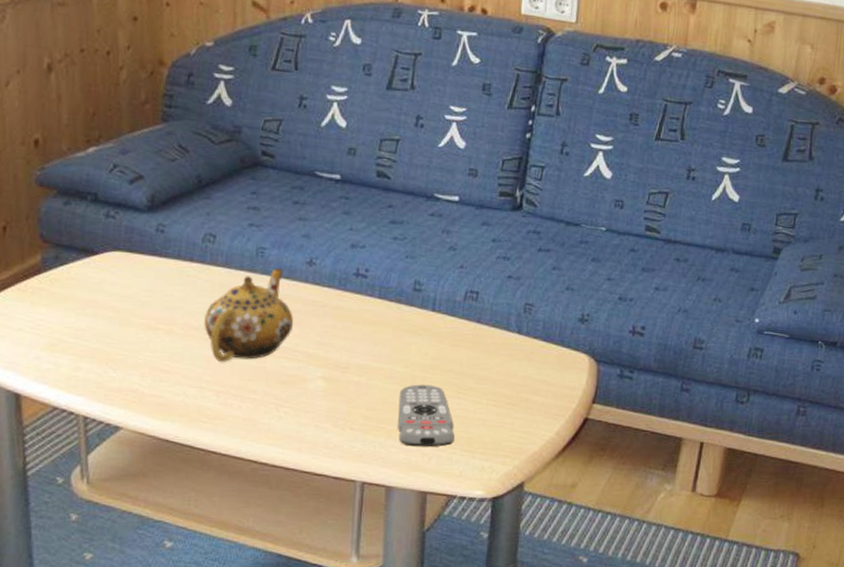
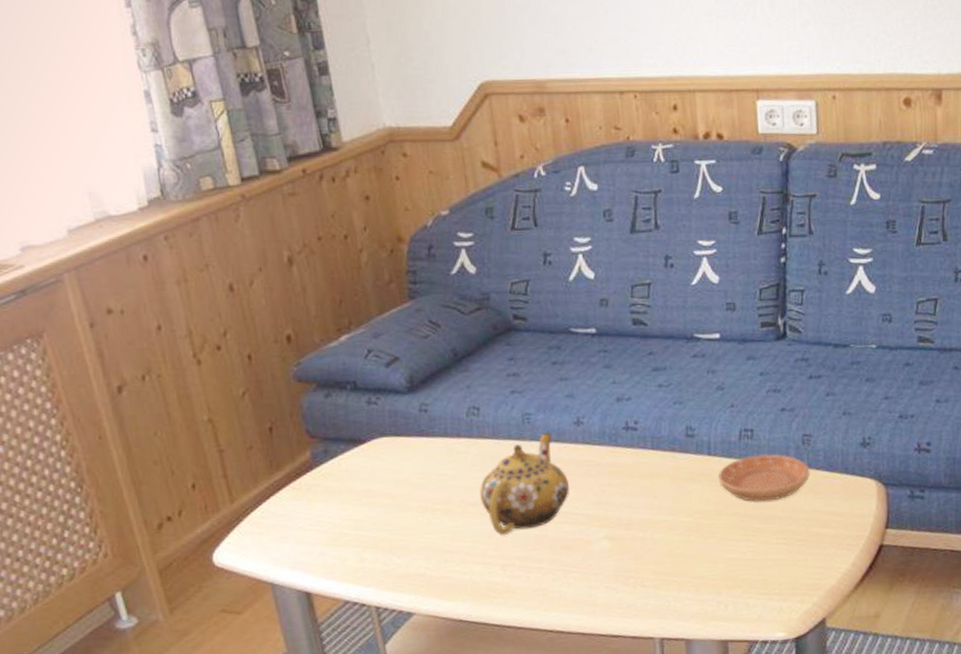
remote control: present [397,384,455,447] -> none [686,531,748,596]
saucer: none [439,316,527,363] -> present [718,454,809,502]

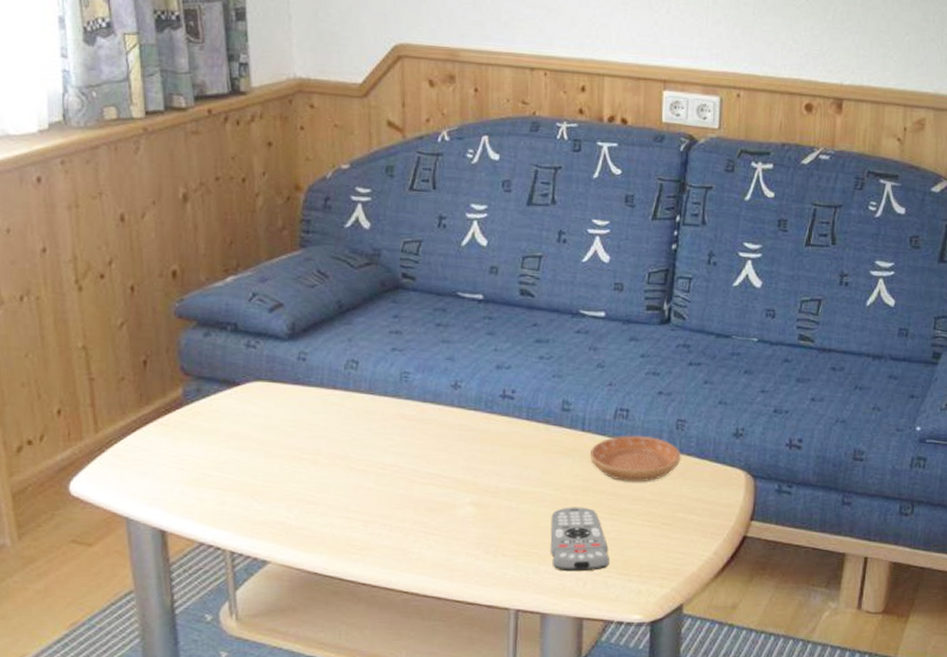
teapot: present [480,432,570,535] -> none [349,392,441,491]
remote control: none [686,531,748,596] -> present [550,507,609,572]

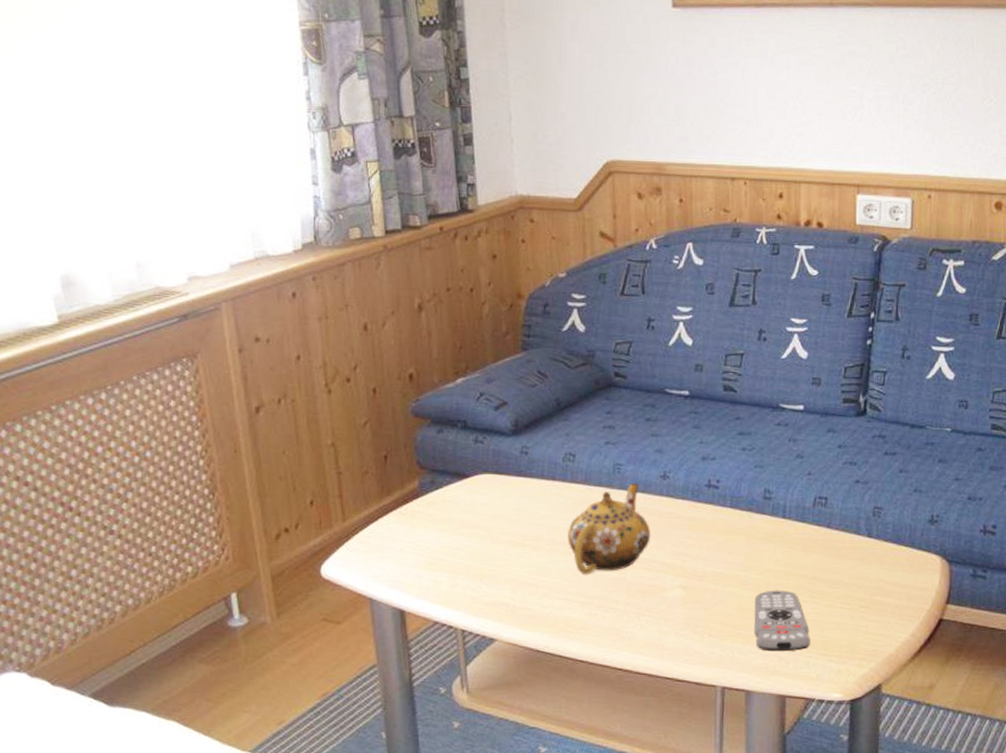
teapot: none [349,392,441,491] -> present [568,482,651,574]
saucer: present [589,435,680,482] -> none [790,522,877,567]

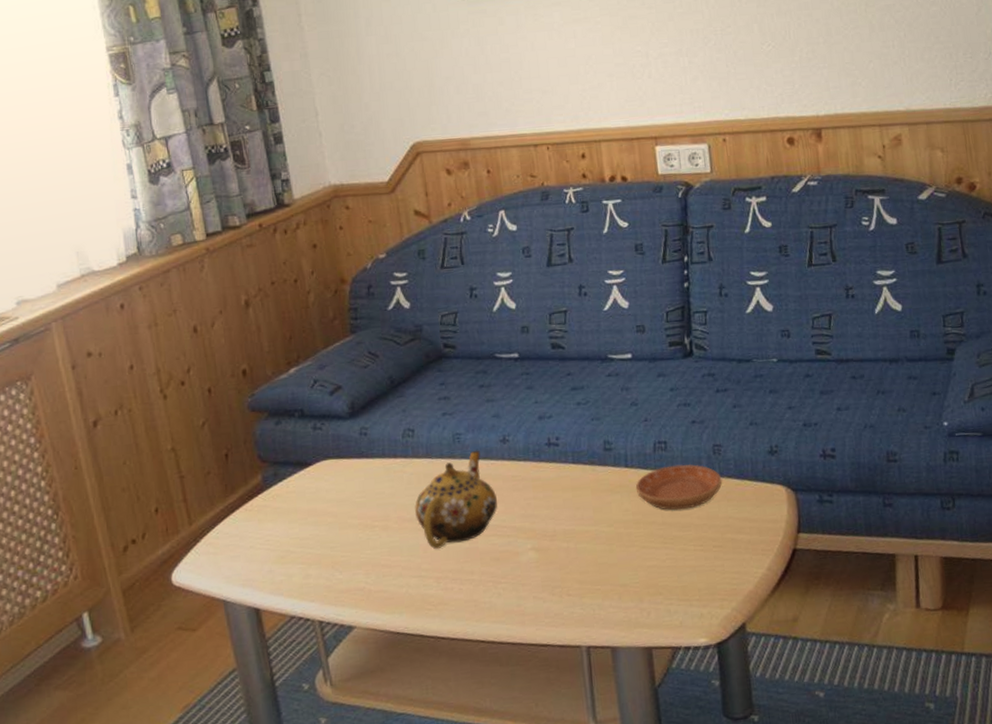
remote control: present [754,590,810,652] -> none [608,539,669,604]
saucer: none [790,522,877,567] -> present [635,464,722,510]

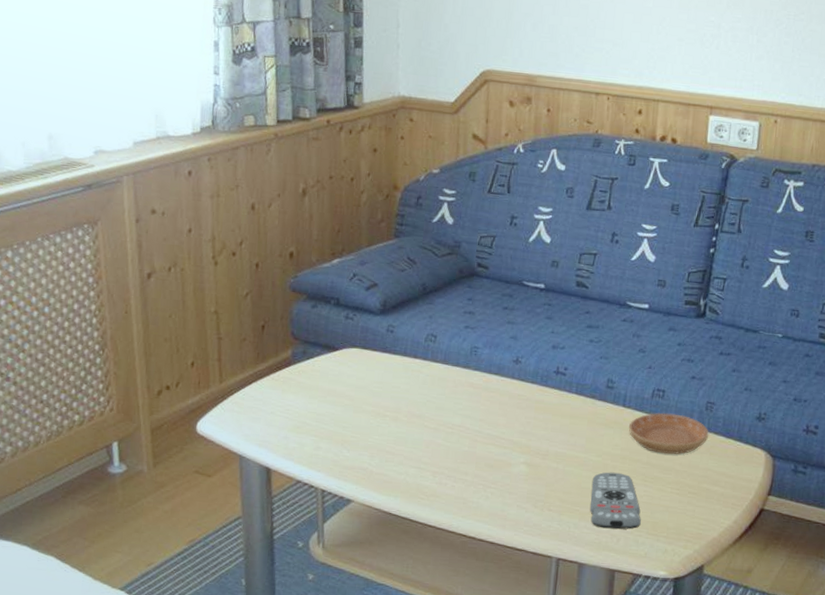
teapot: present [415,450,498,549] -> none [424,365,501,447]
remote control: none [608,539,669,604] -> present [589,472,641,530]

